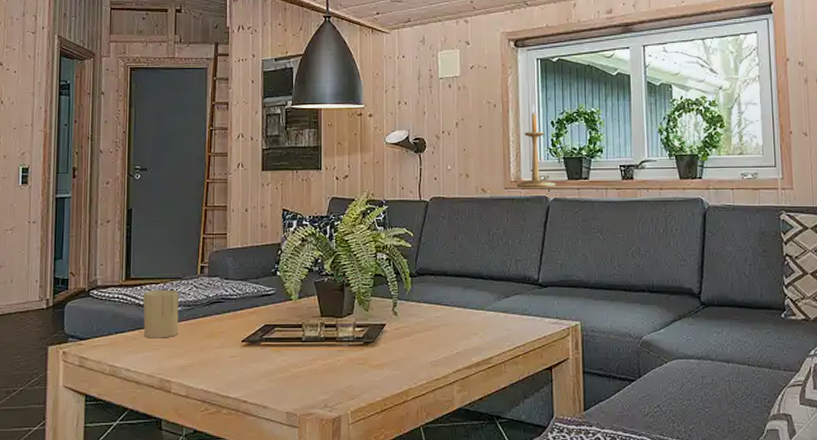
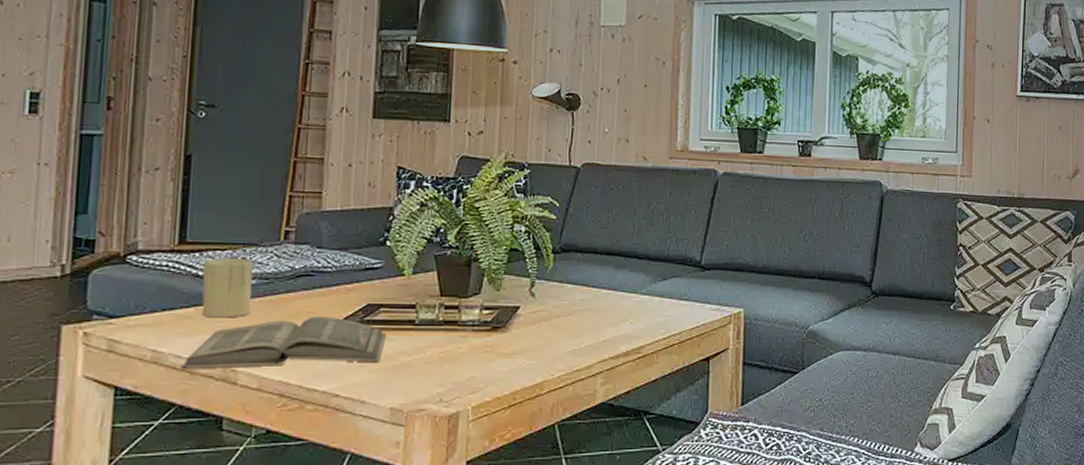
book: none [131,335,280,381] -> present [181,316,386,370]
candlestick: present [516,104,555,188] -> none [682,65,727,160]

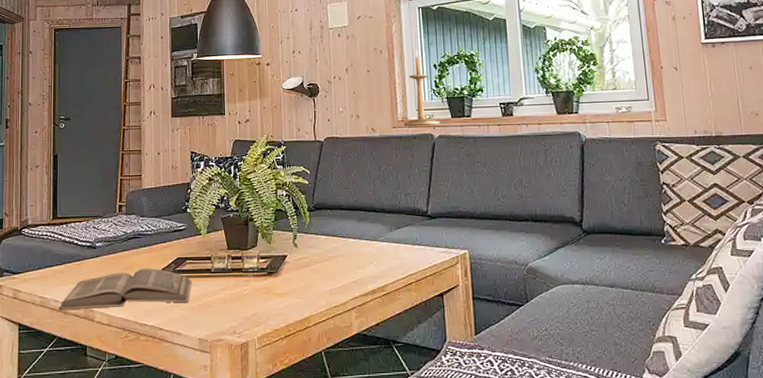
candle: present [201,257,254,318] -> none [68,226,101,272]
candlestick: none [682,65,727,160] -> present [403,49,440,127]

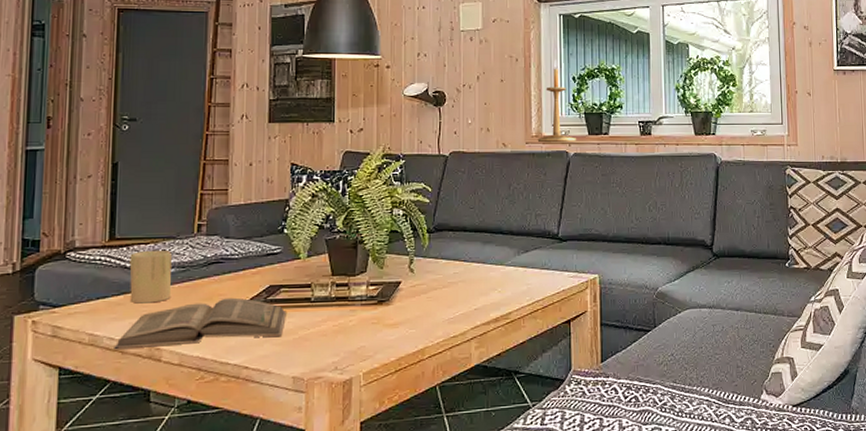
candle: none [68,226,101,272] -> present [129,249,173,304]

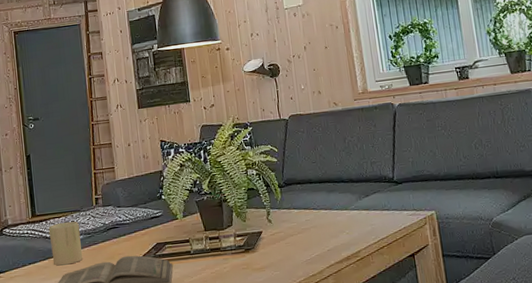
candlestick: present [537,59,576,143] -> none [364,22,399,98]

